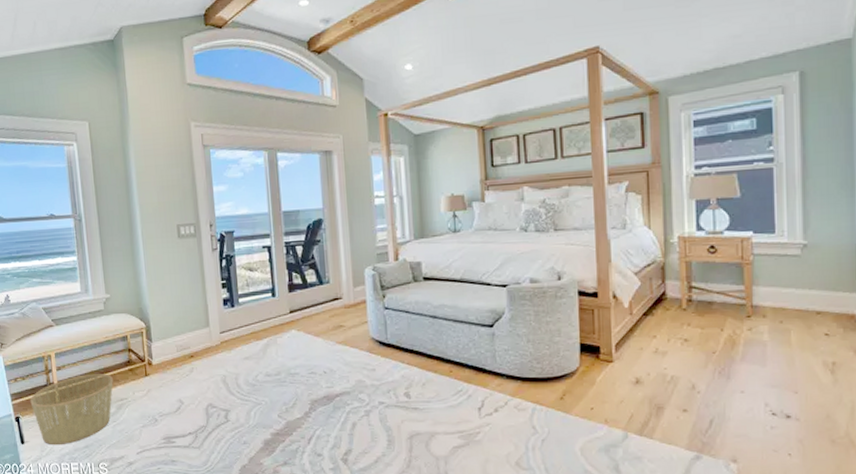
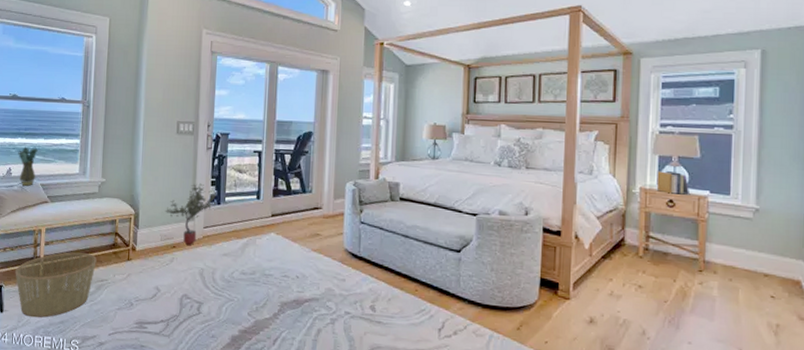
vase: none [13,270,37,312] -> present [18,146,38,186]
potted tree: none [177,287,230,353] -> present [165,183,217,245]
books: none [695,215,731,240] -> present [656,171,689,195]

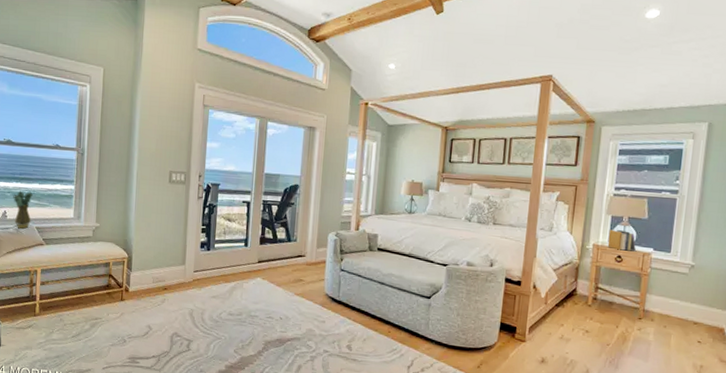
basket: present [15,252,97,318] -> none [11,292,91,352]
potted tree: present [165,183,217,245] -> none [157,230,207,288]

